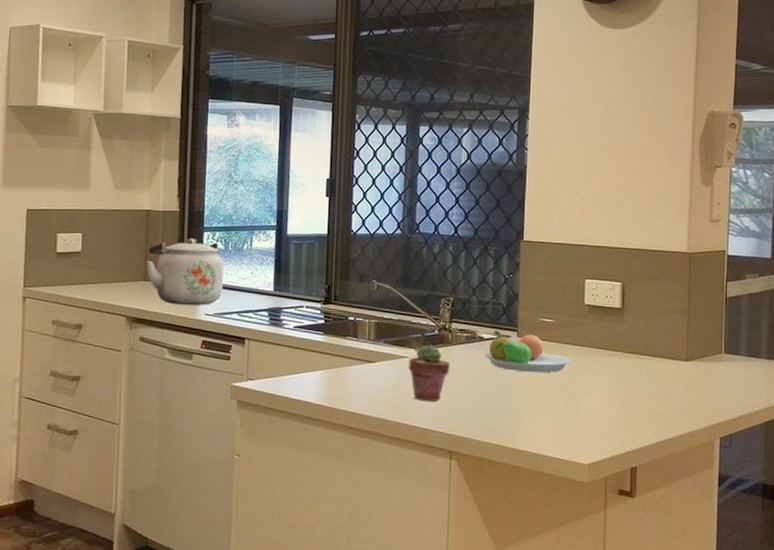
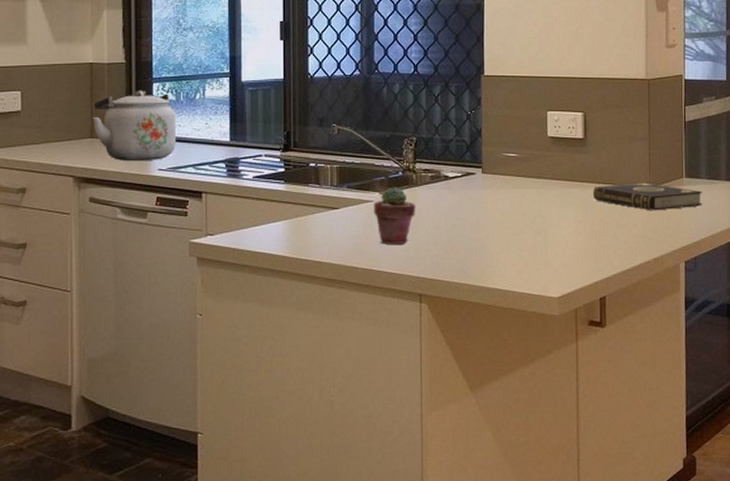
fruit bowl: present [484,330,572,373] -> none [450,168,538,209]
book: none [628,355,742,385] -> present [593,182,703,211]

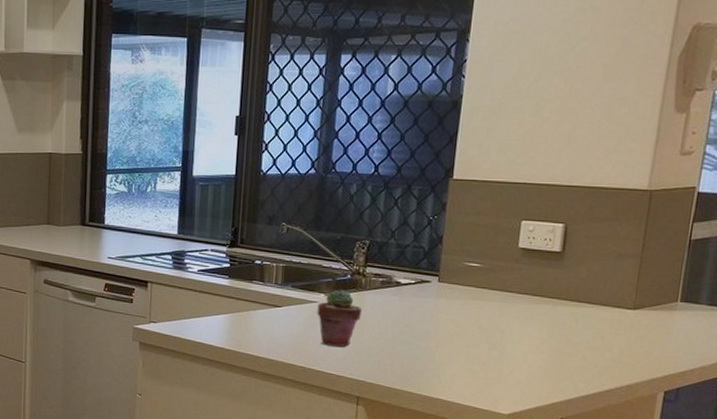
kettle: present [92,90,176,162] -> none [49,180,127,249]
book: present [593,182,703,211] -> none [564,303,700,335]

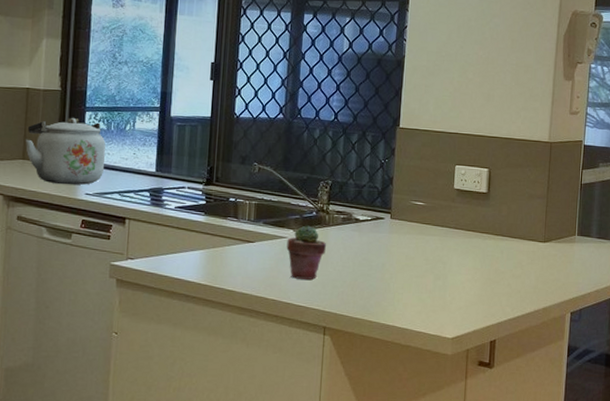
kettle: none [49,180,127,249] -> present [25,117,106,185]

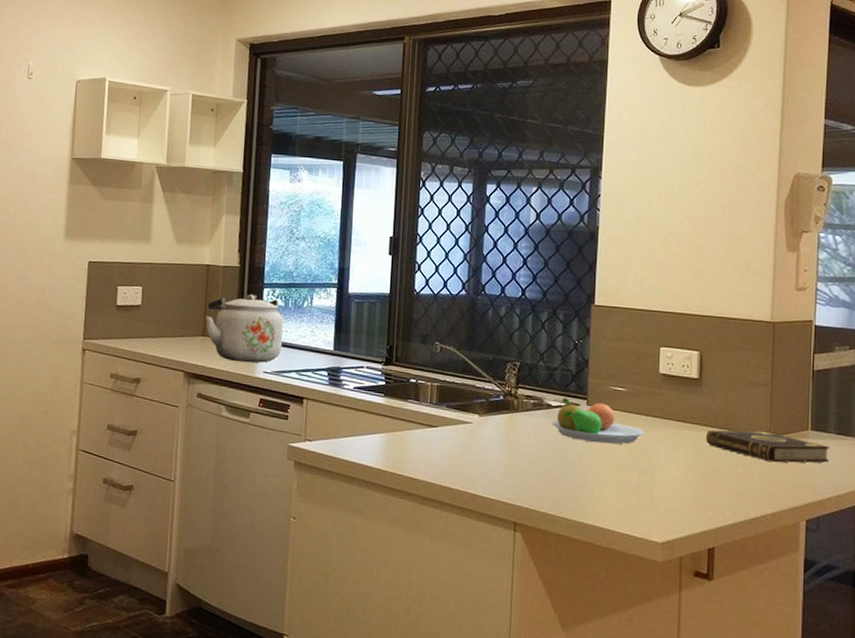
potted succulent: present [286,225,327,280] -> none [472,410,516,470]
fruit bowl: none [359,212,440,253] -> present [552,397,645,444]
book: none [492,237,592,265] -> present [706,430,830,463]

